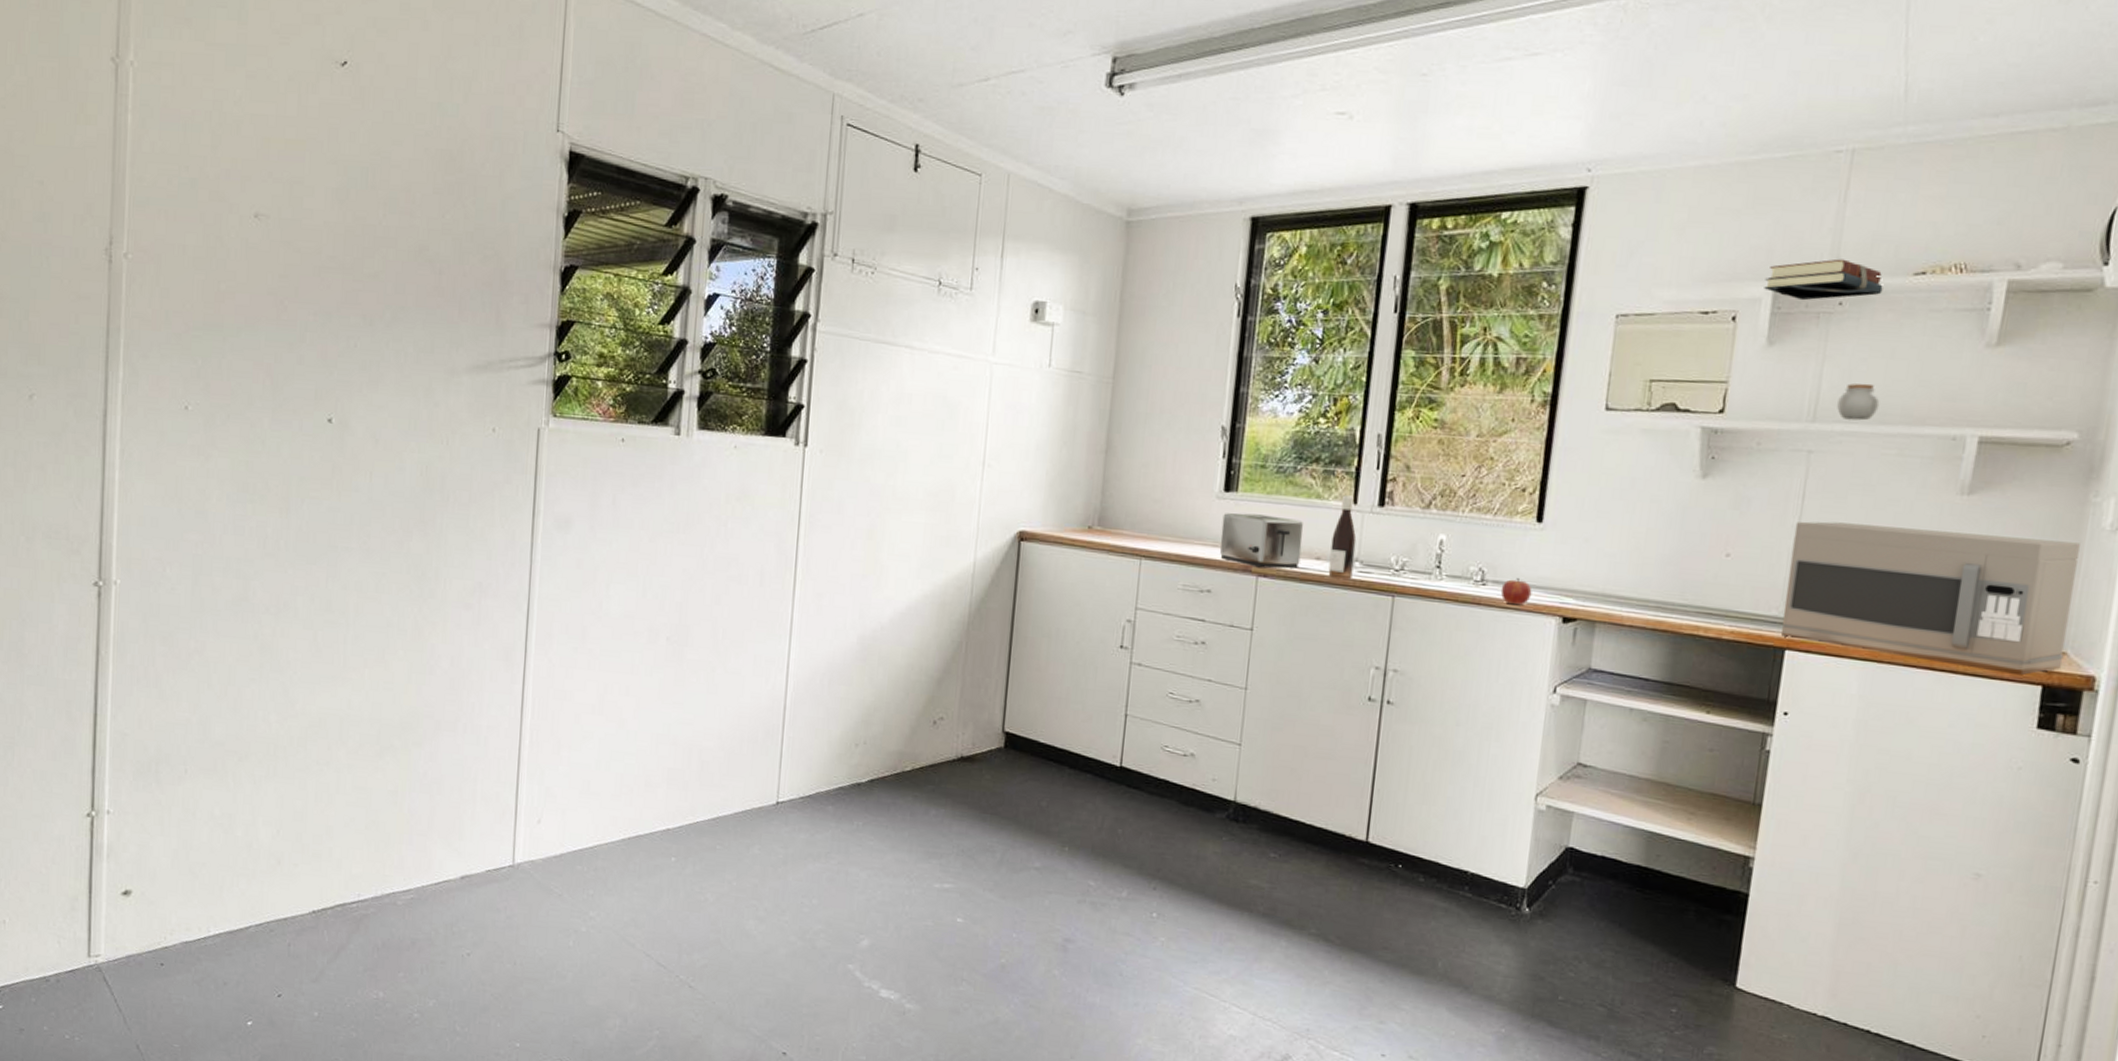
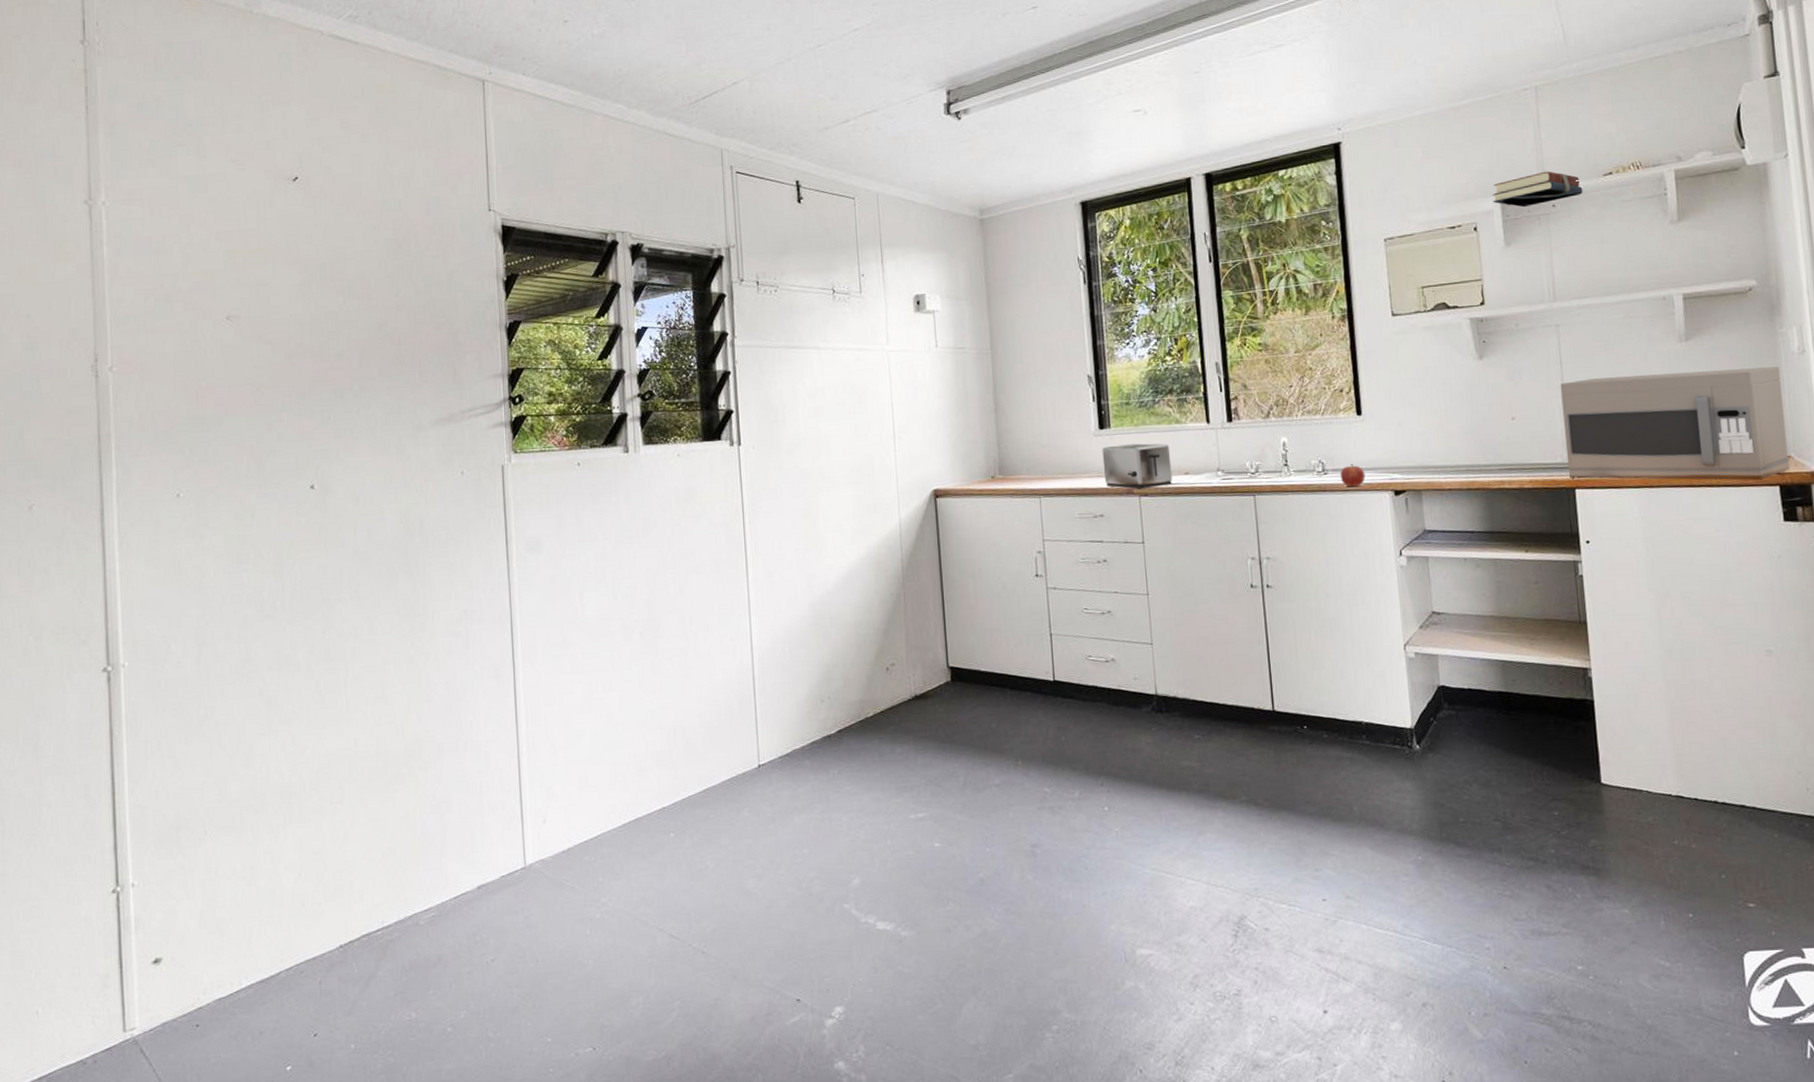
bottle: present [1328,495,1357,580] -> none [1194,417,1218,489]
jar: present [1836,383,1880,421] -> none [1568,265,1602,296]

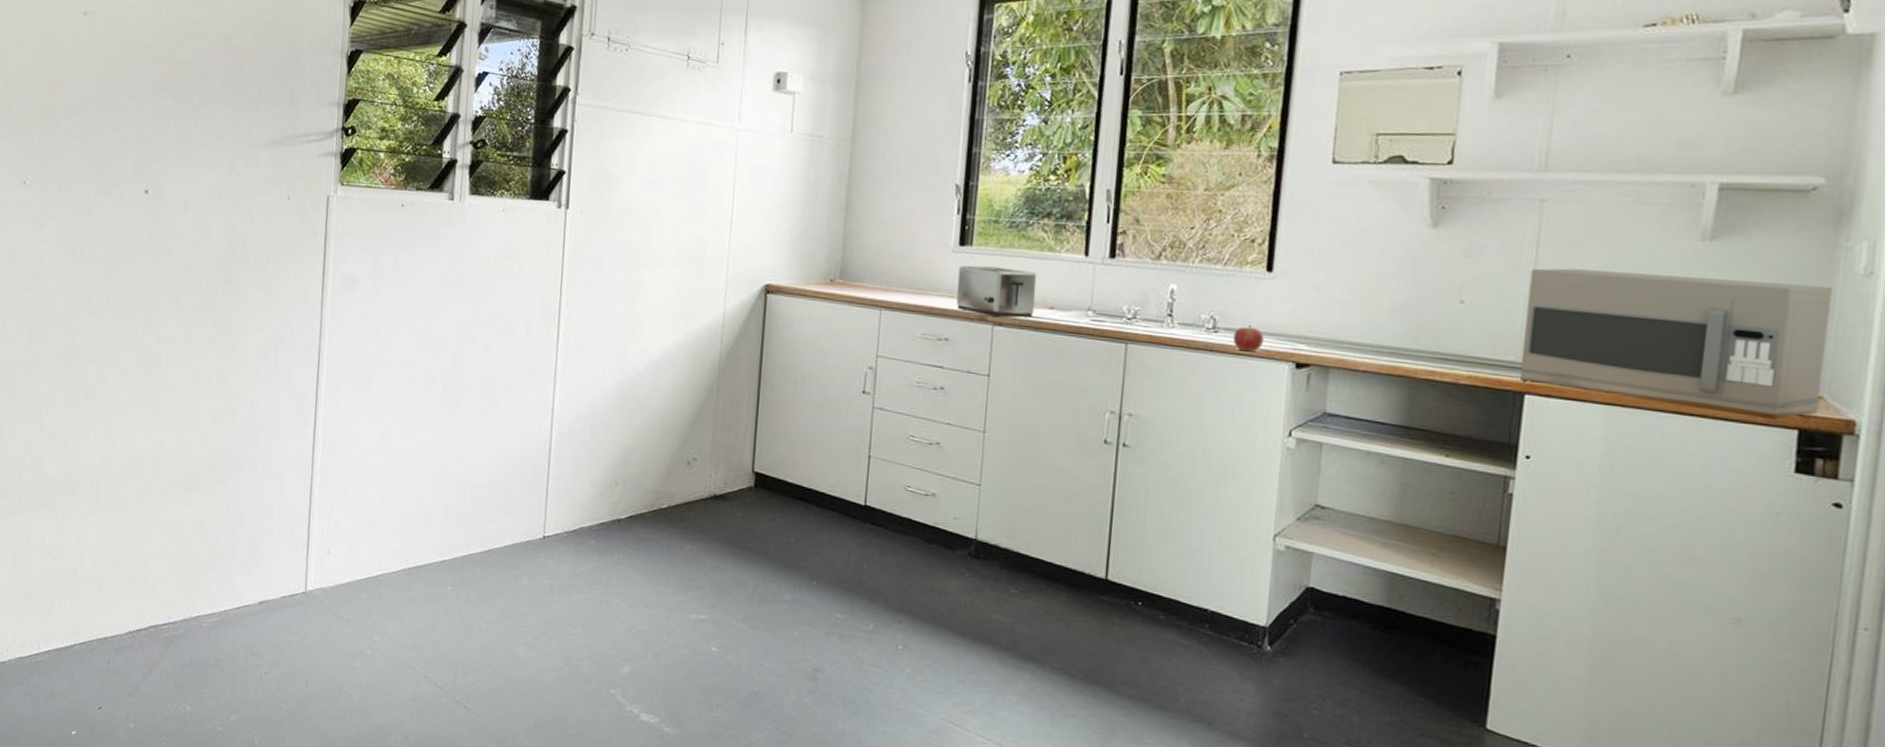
books: present [1492,171,1583,208] -> none [1489,13,1612,55]

